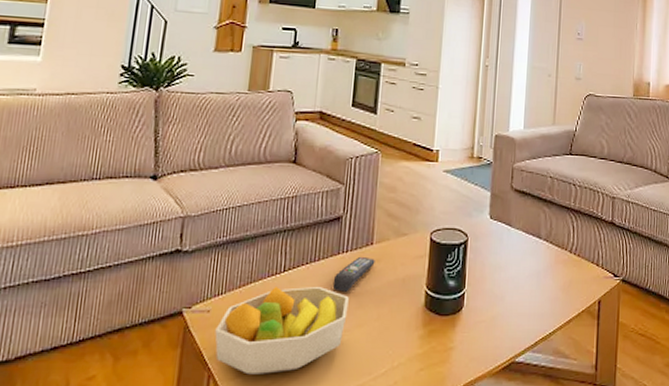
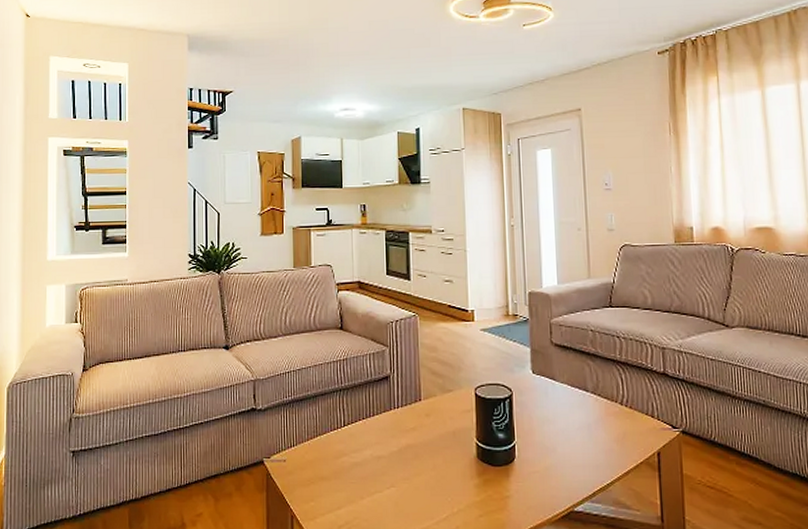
fruit bowl: present [215,287,349,375] -> none [292,440,405,516]
remote control: present [332,256,375,292] -> none [388,411,425,444]

